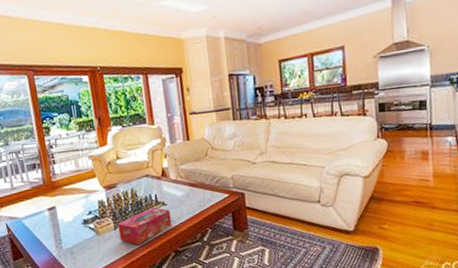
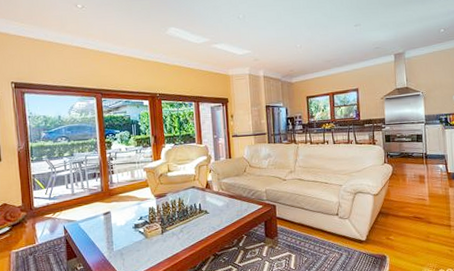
tissue box: present [117,207,172,245] -> none [165,215,212,248]

